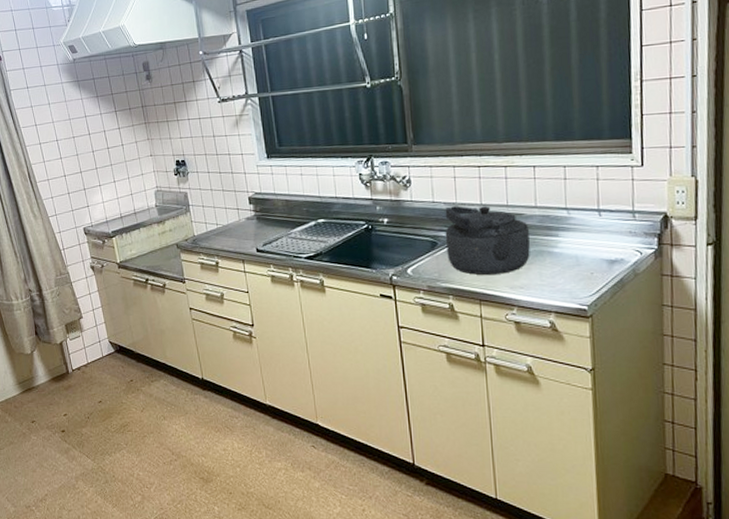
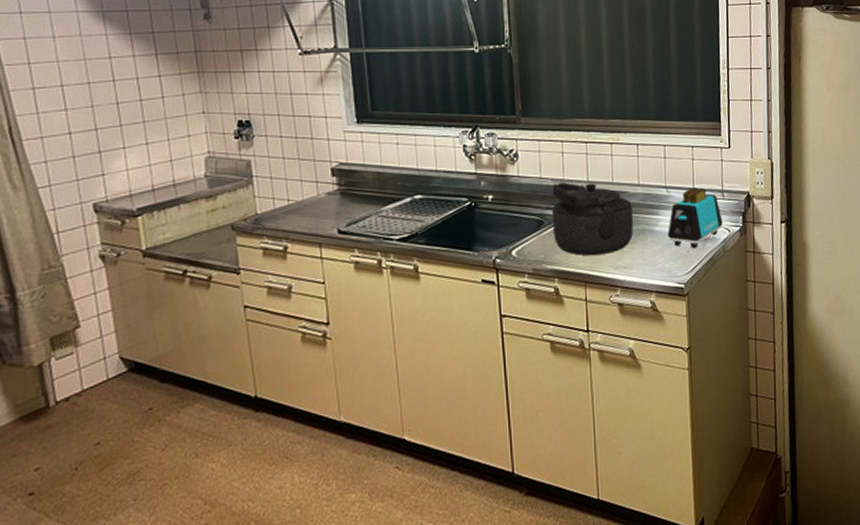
toaster: none [568,208,634,270] -> present [668,187,723,248]

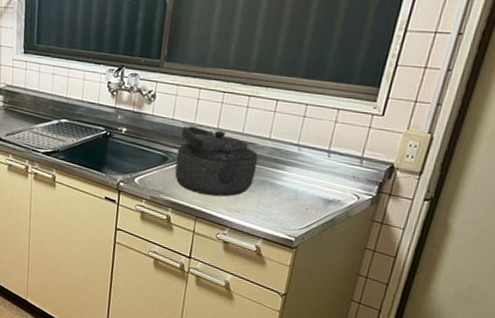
toaster: present [668,187,723,248] -> none [288,149,355,207]

